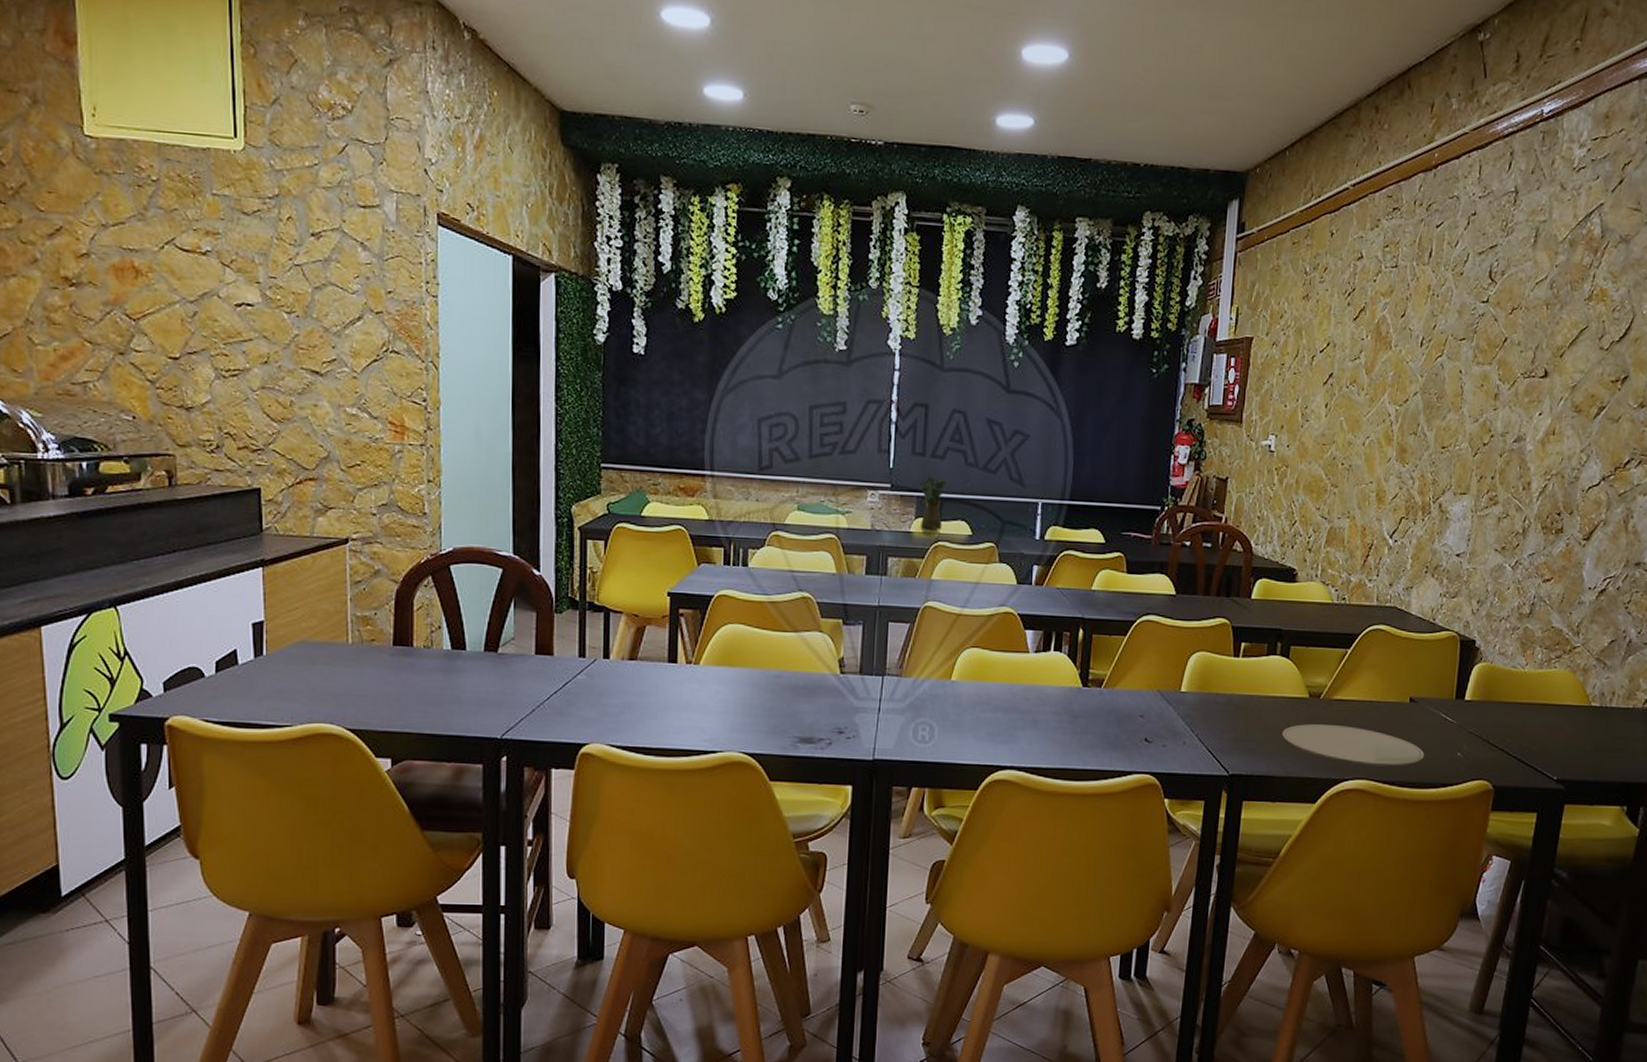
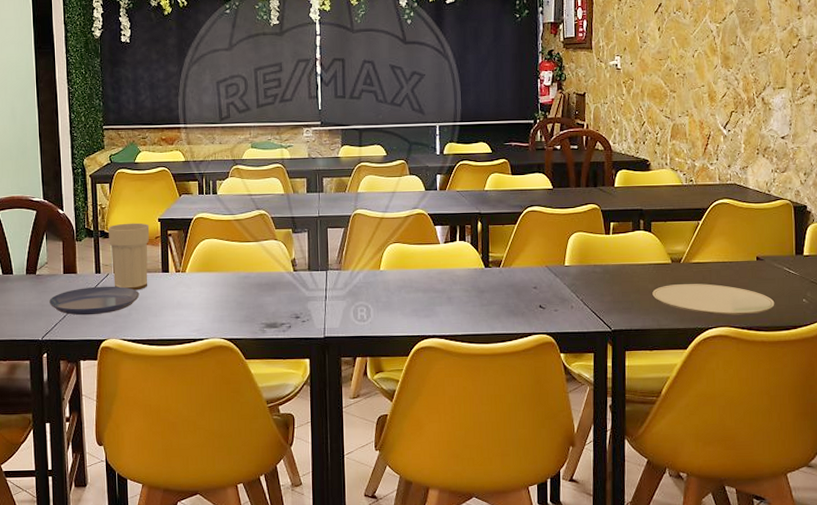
plate: none [514,674,636,711] -> present [49,286,140,316]
cup: none [599,594,655,684] -> present [109,223,150,291]
vase: present [920,474,946,539] -> none [343,112,363,161]

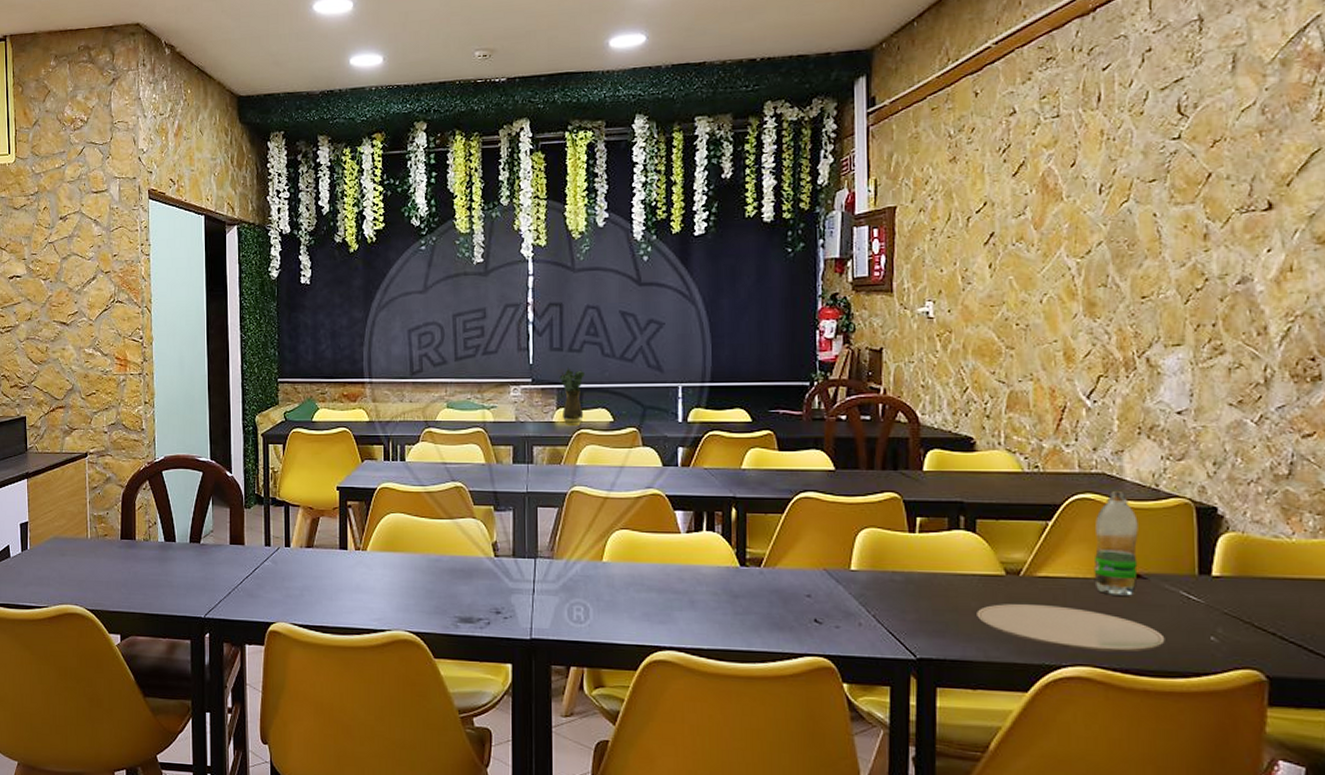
plate: present [49,286,140,316] -> none [213,561,314,594]
cup: present [109,223,150,291] -> none [281,490,327,569]
vase: none [343,112,363,161] -> present [559,367,584,427]
bottle: none [729,196,758,274] -> present [1093,490,1139,597]

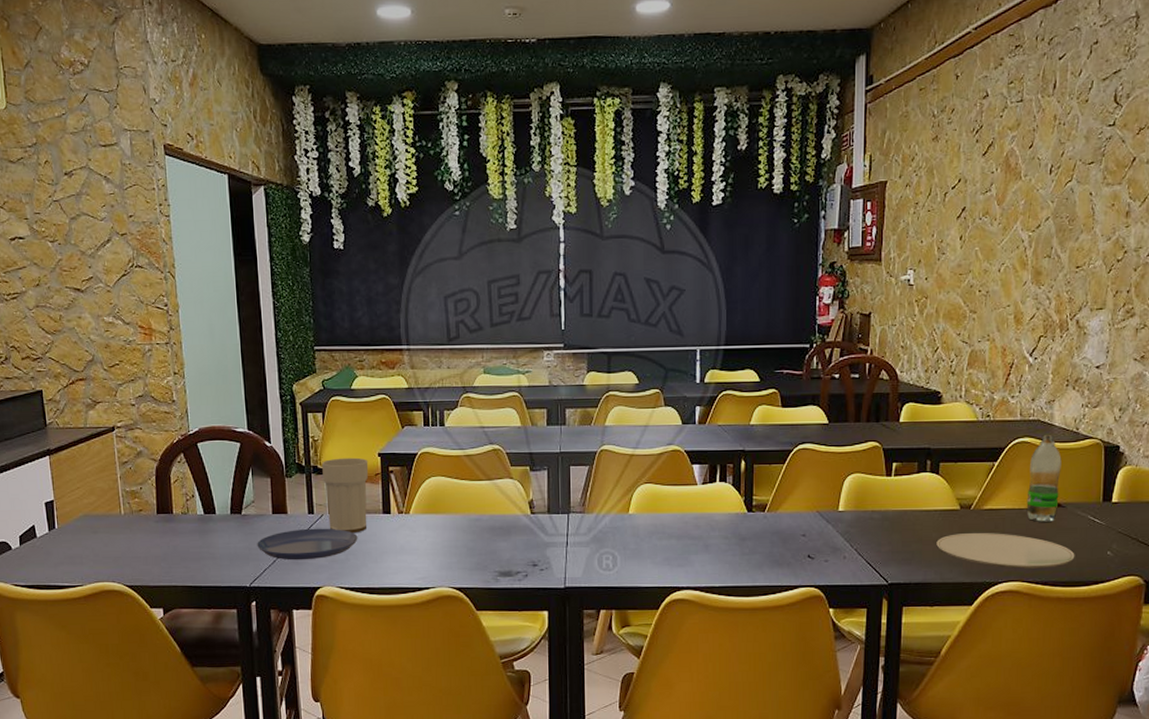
plate: none [213,561,314,594] -> present [257,528,358,560]
cup: none [281,490,327,569] -> present [322,457,369,534]
vase: present [559,367,584,427] -> none [589,332,612,389]

